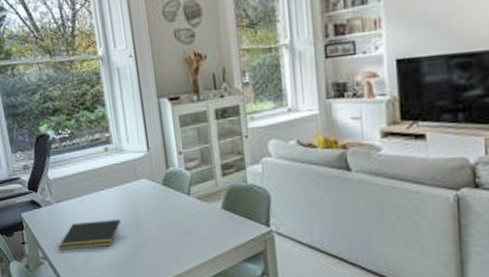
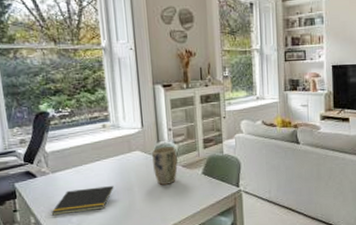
plant pot: none [161,173,192,220] -> present [152,146,178,185]

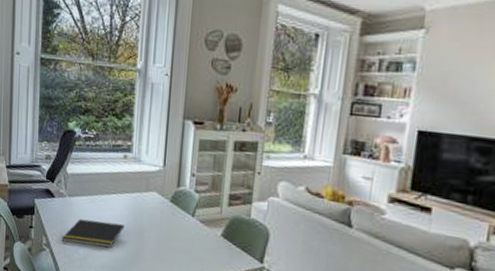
plant pot: present [152,146,178,185] -> none [168,192,197,239]

